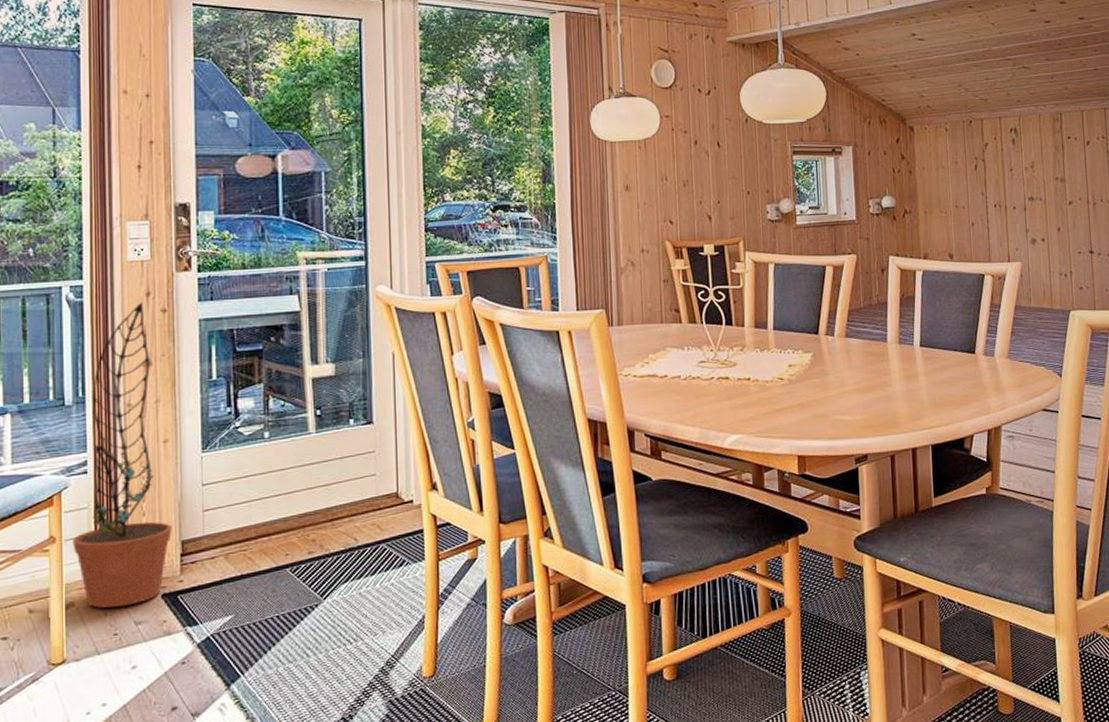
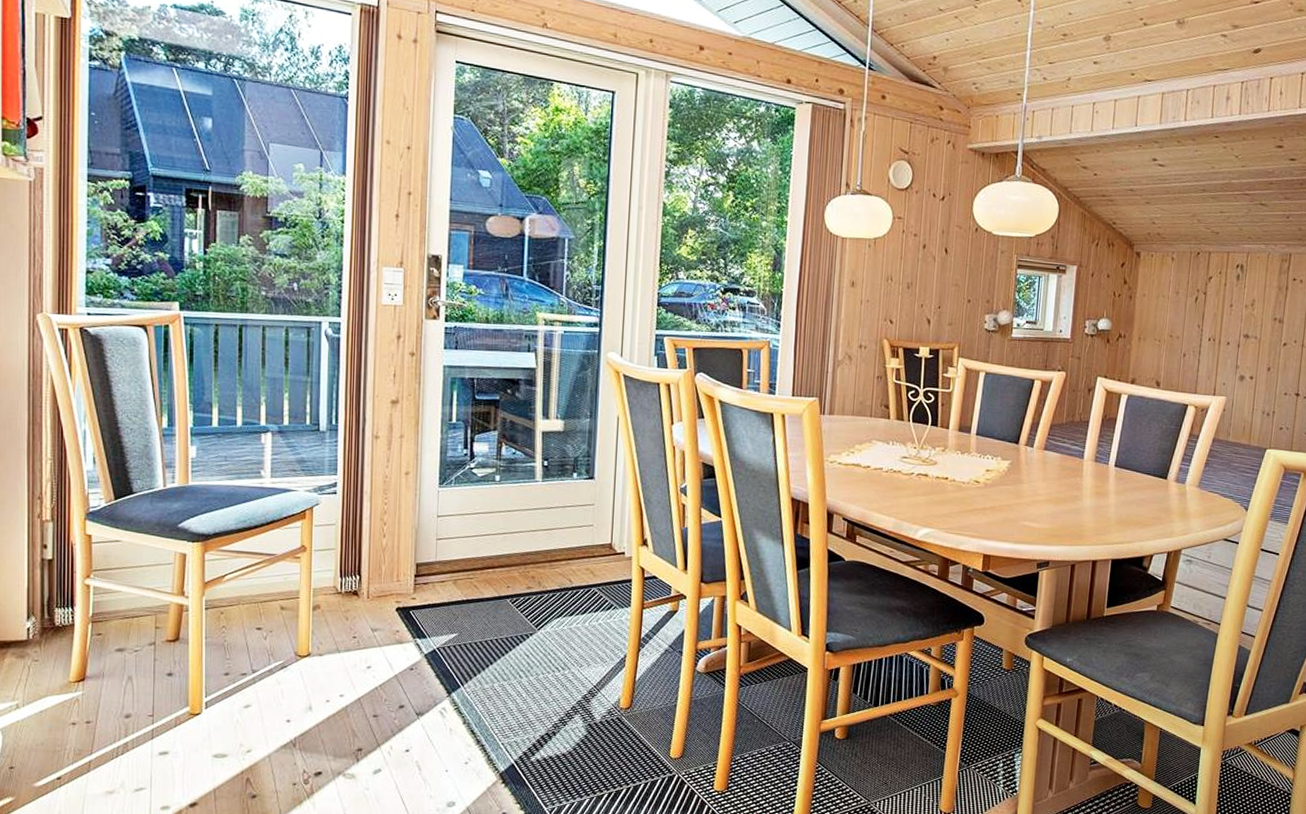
decorative plant: present [72,302,172,608] -> none [321,344,408,614]

